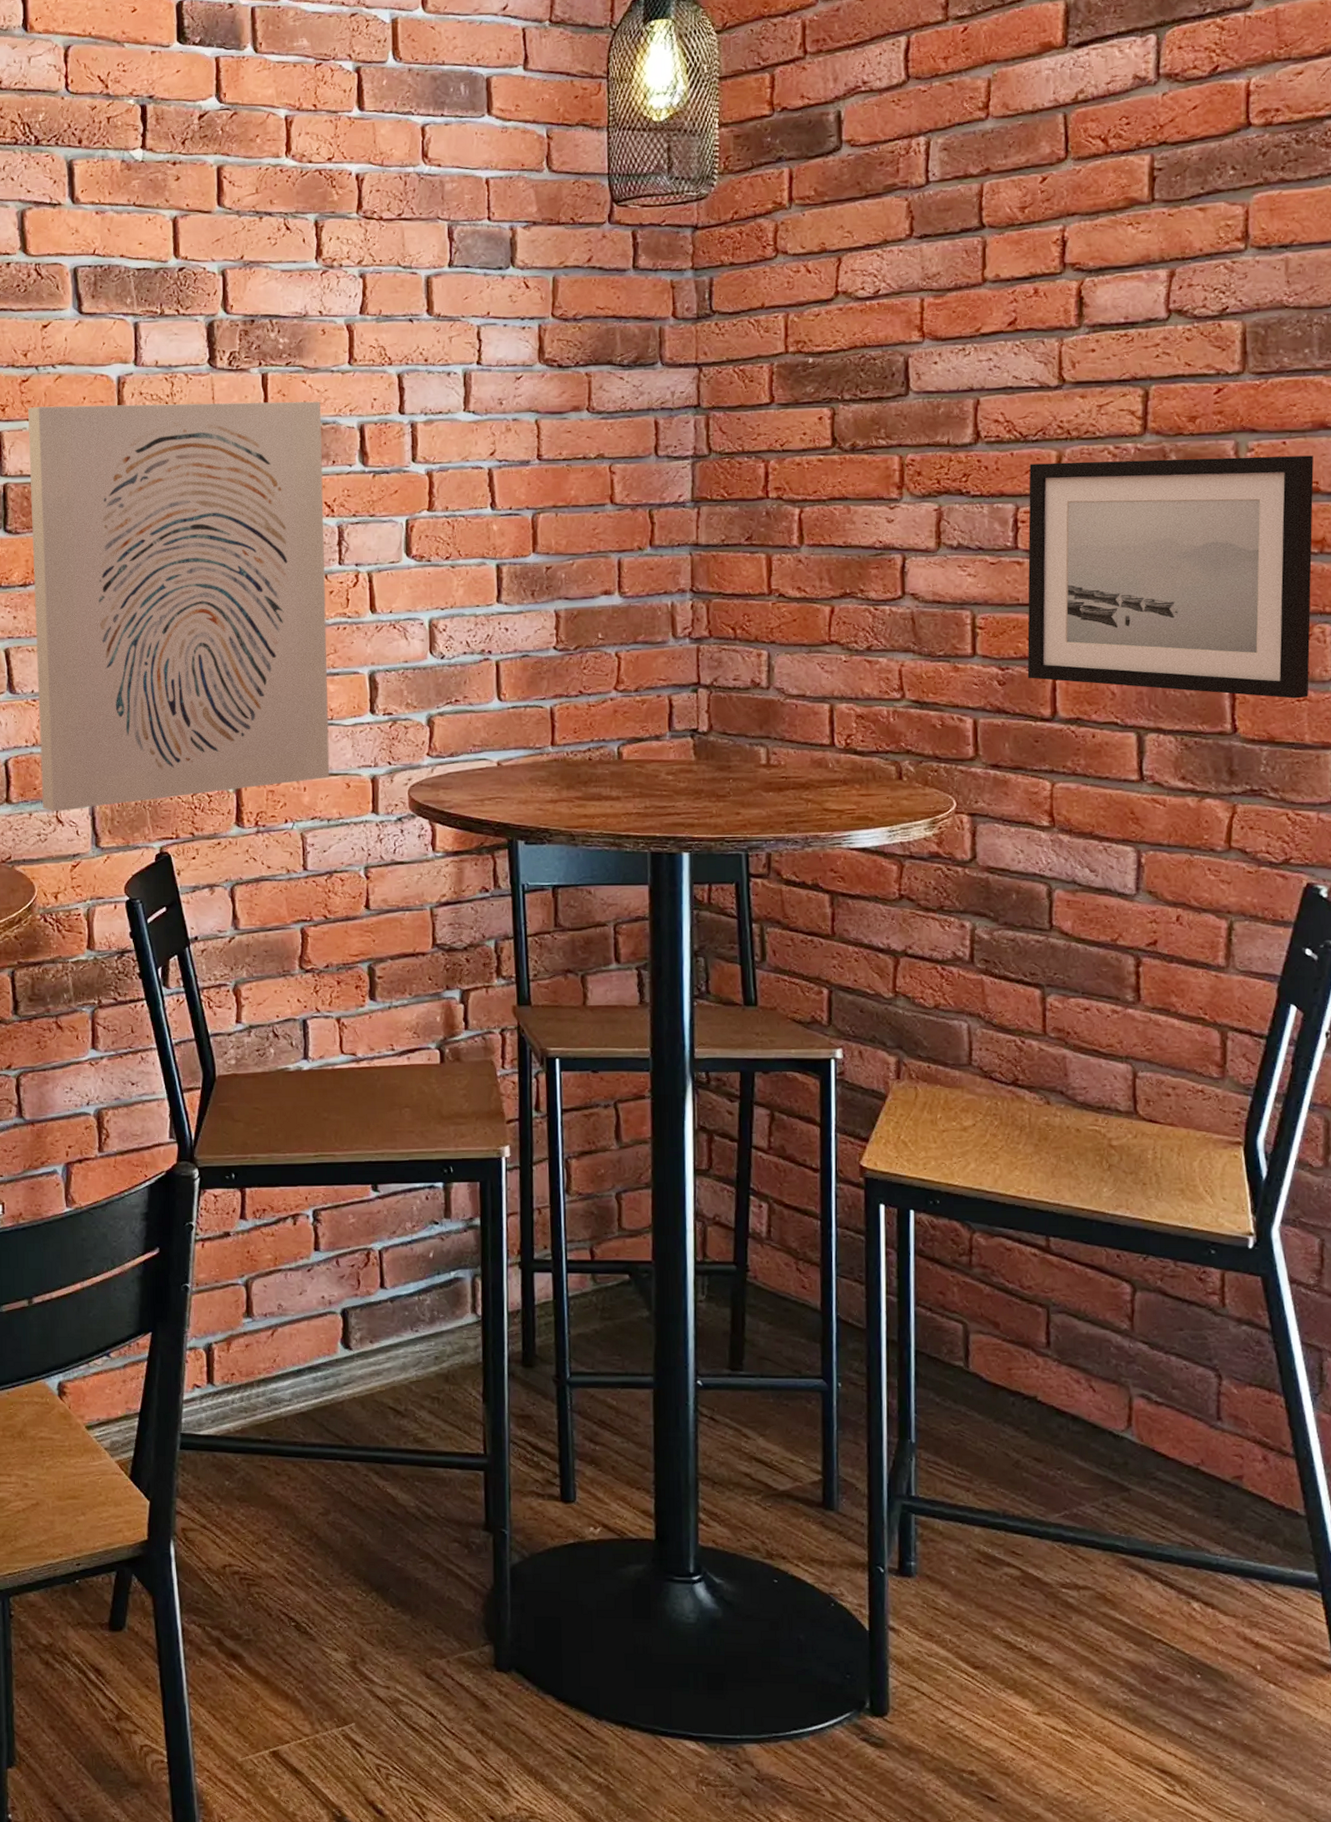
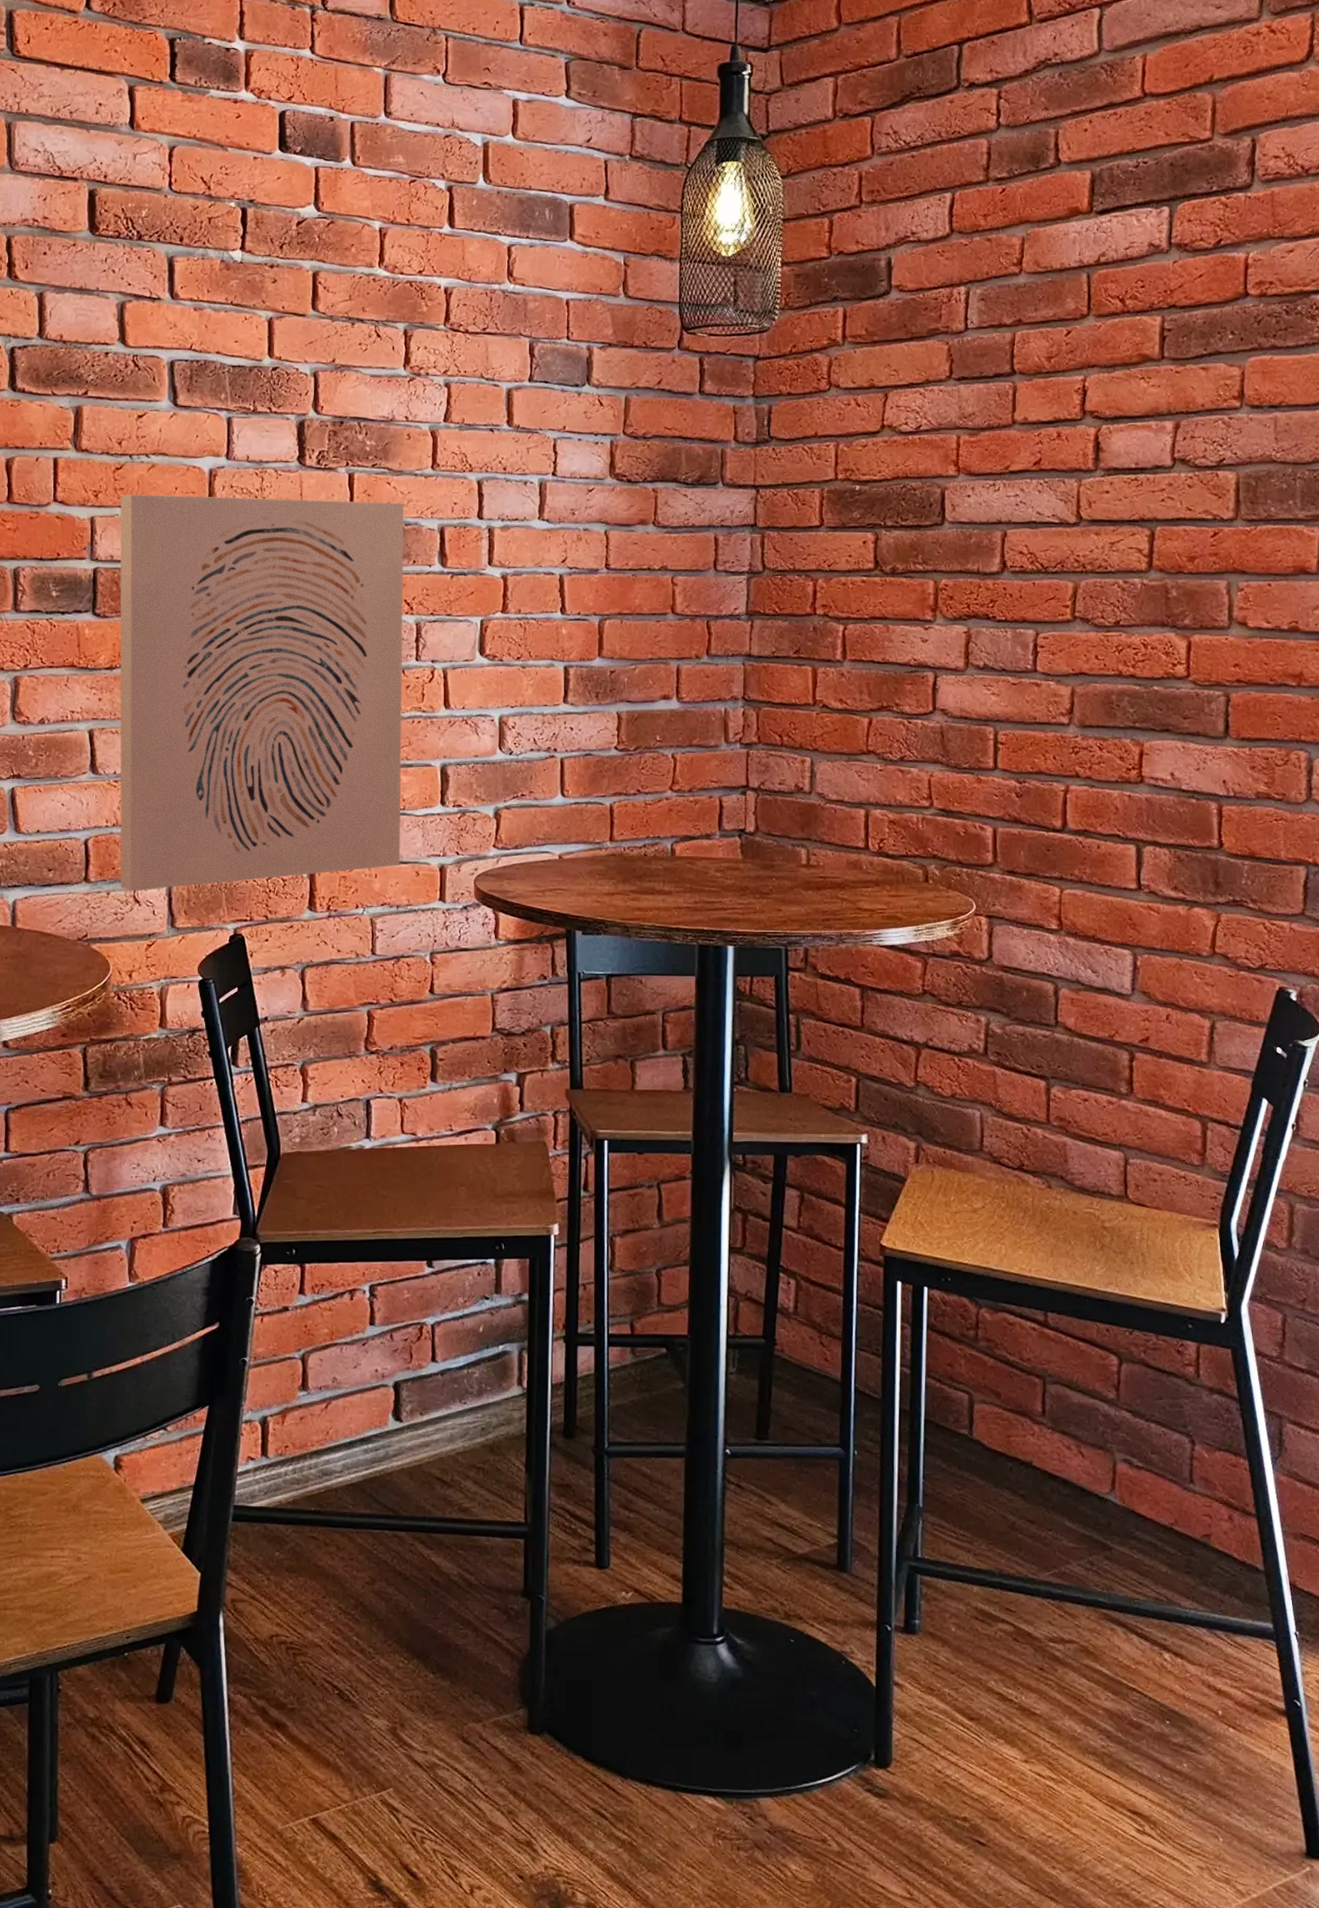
wall art: present [1027,455,1314,699] -> none [1042,593,1294,818]

